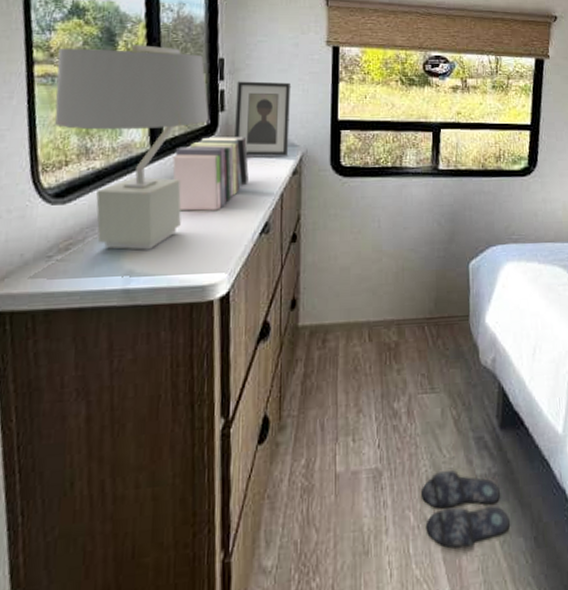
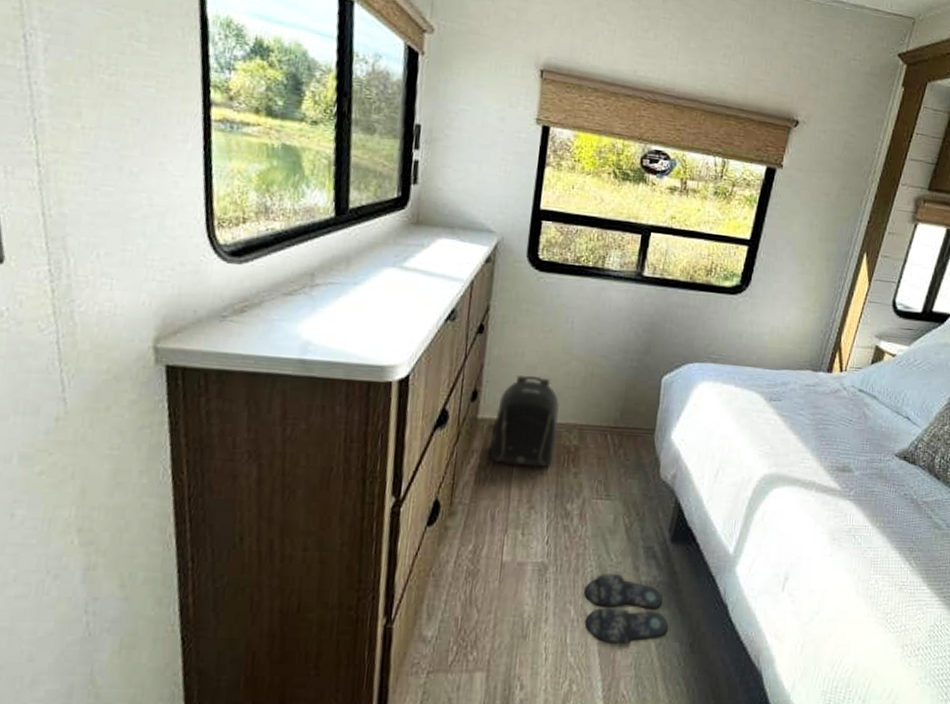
table lamp: present [54,45,209,250] -> none [232,91,401,323]
books: present [172,135,249,211] -> none [357,209,439,290]
picture frame: present [235,81,291,156] -> none [426,152,493,241]
backpack: none [311,276,377,370] -> present [487,376,560,467]

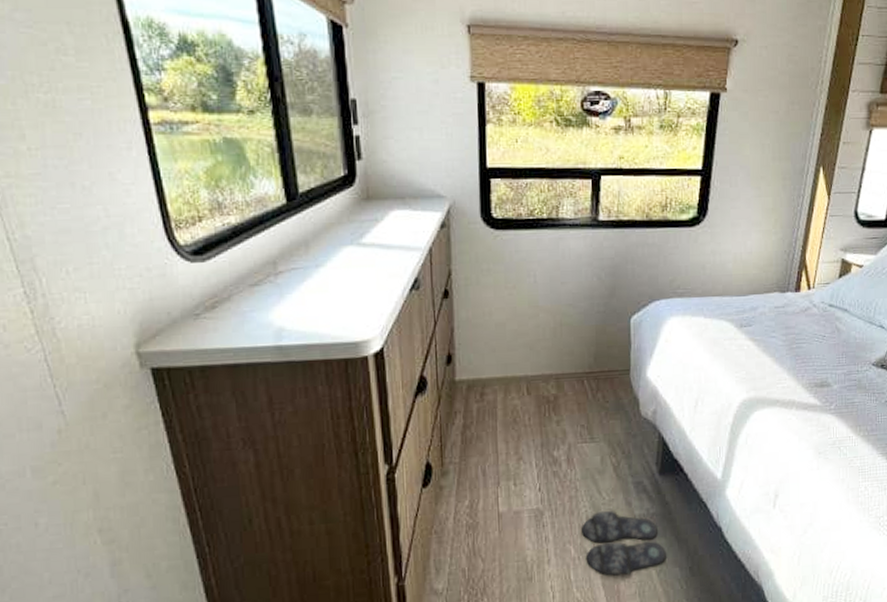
backpack: present [487,376,560,467] -> none [469,332,535,421]

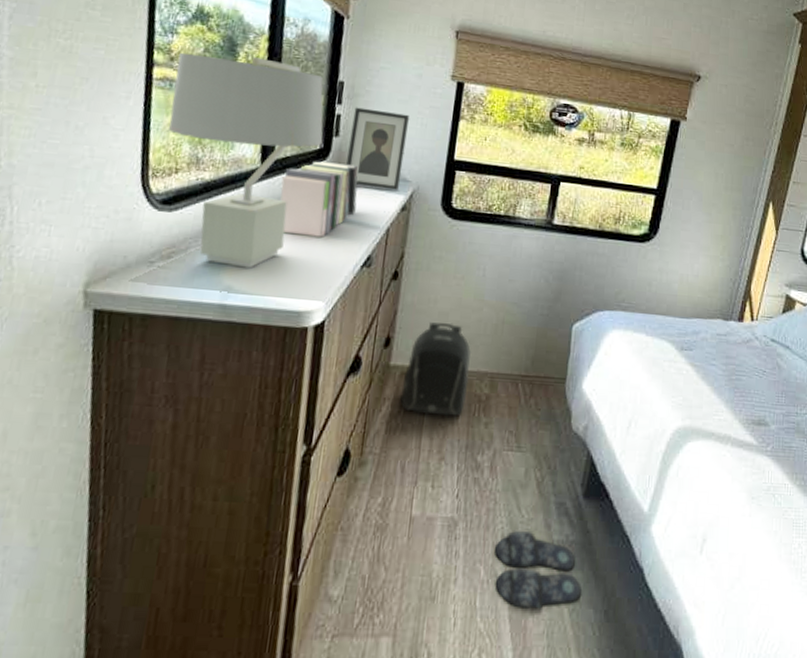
table lamp: none [172,85,346,308] -> present [169,52,323,269]
books: none [311,187,394,268] -> present [280,160,359,237]
picture frame: none [373,125,435,209] -> present [346,107,410,190]
backpack: none [469,332,535,421] -> present [398,322,472,416]

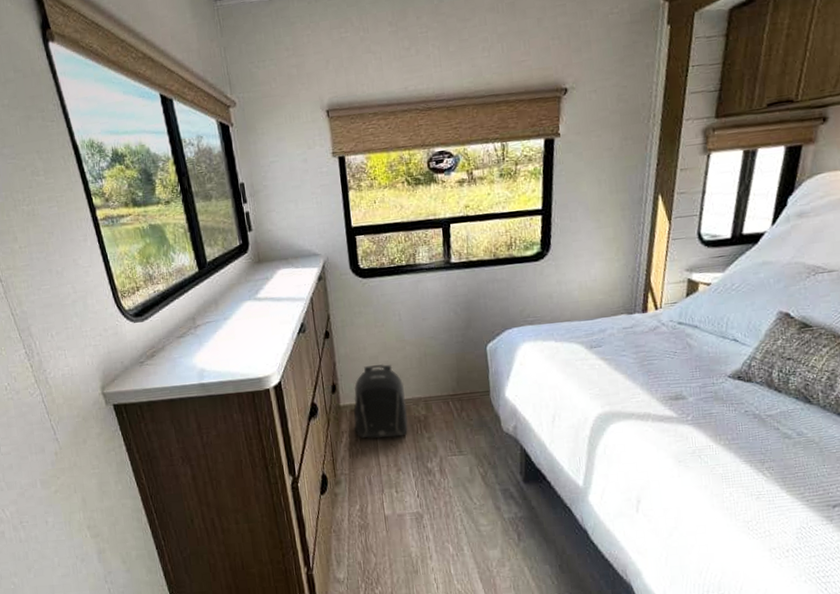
table lamp: present [169,52,323,269] -> none [111,179,241,354]
books: present [280,160,359,237] -> none [217,251,282,320]
picture frame: present [346,107,410,190] -> none [258,197,312,268]
slippers: present [495,529,583,609] -> none [457,513,537,571]

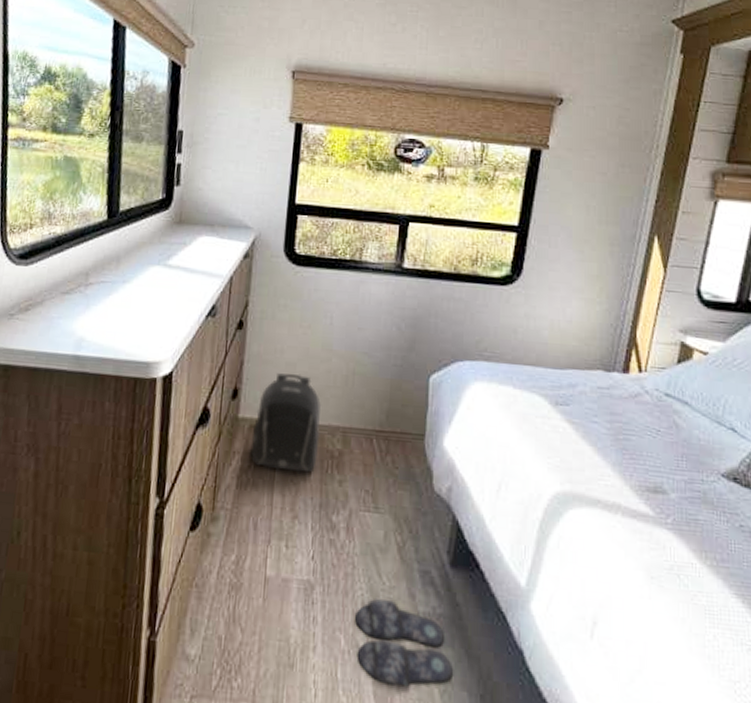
slippers: none [457,513,537,571] -> present [355,597,454,687]

